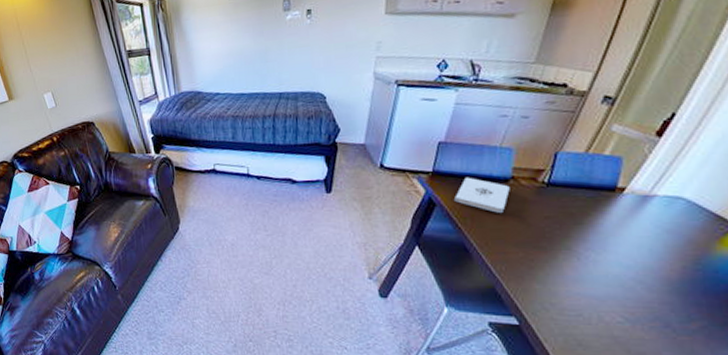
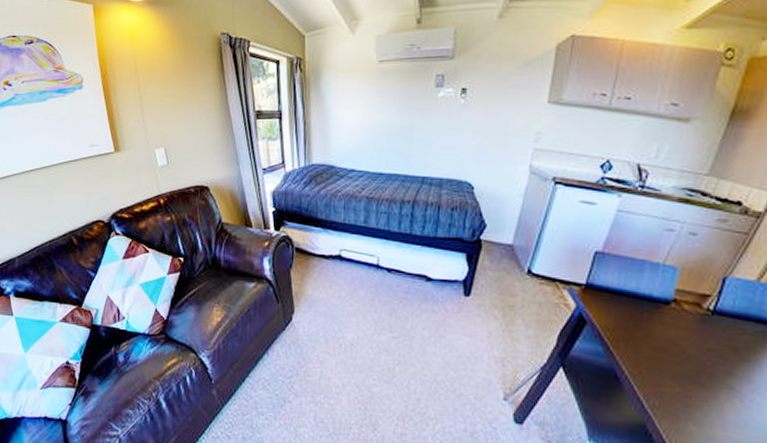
notepad: present [454,177,510,213] -> none [608,294,671,339]

